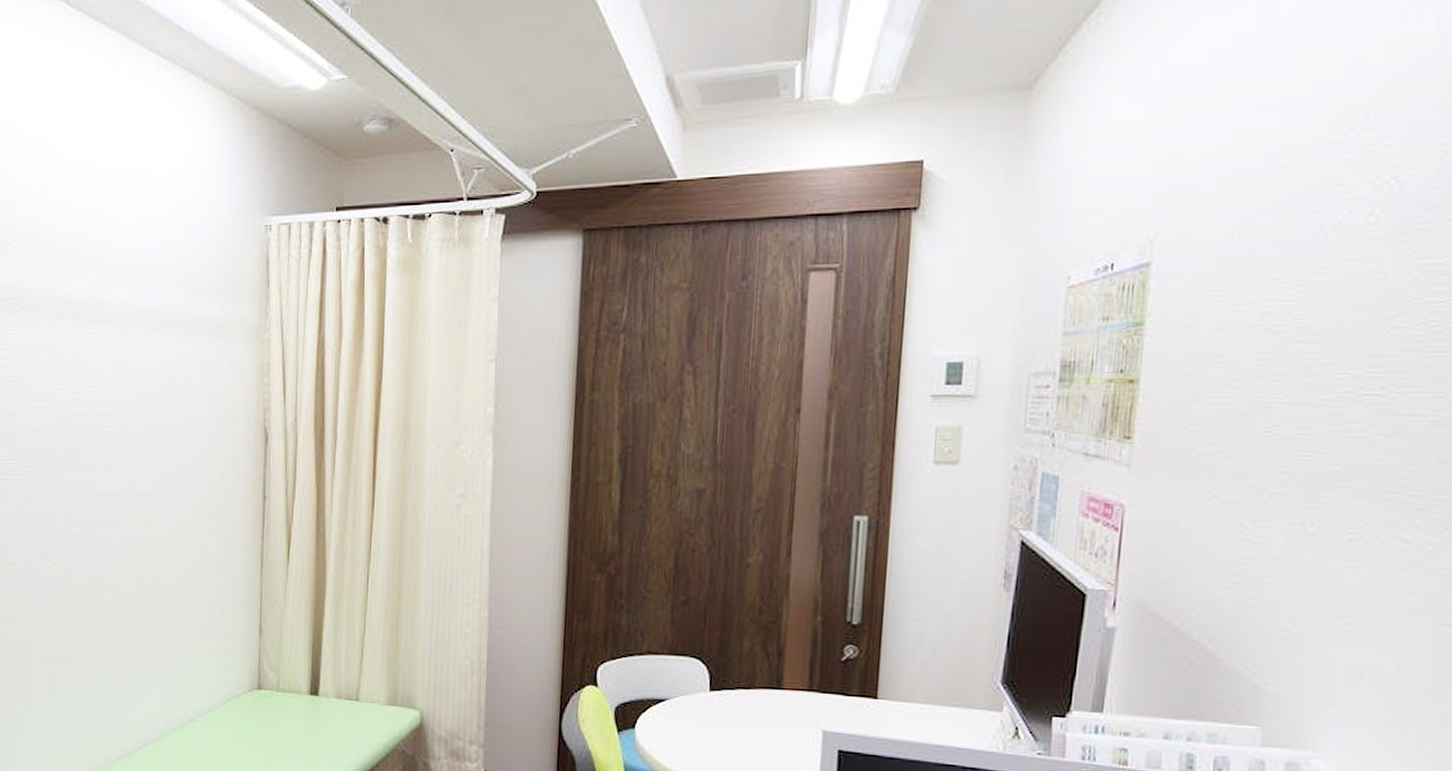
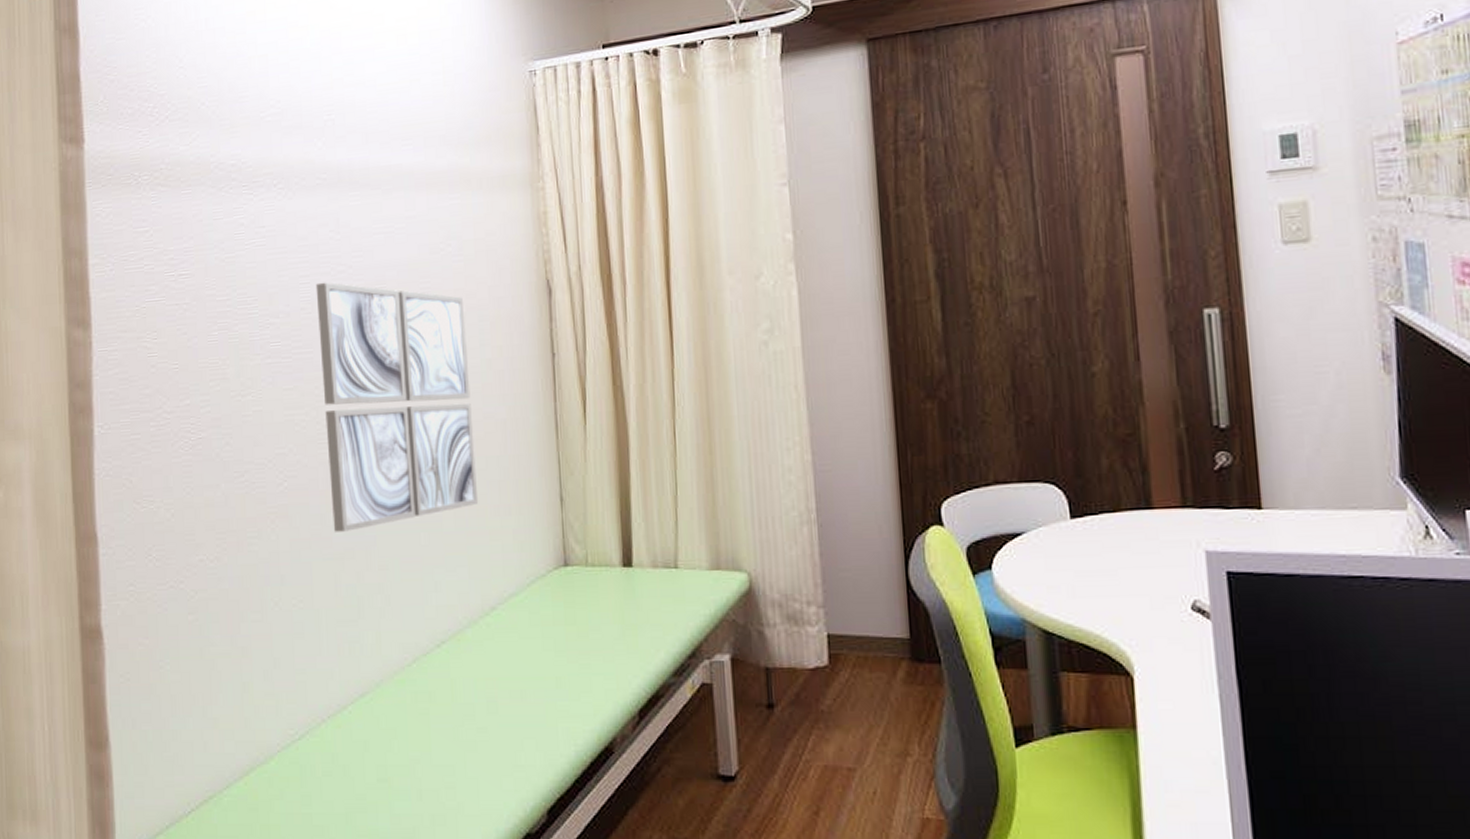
wall art: none [50,408,187,640] -> present [315,282,478,532]

